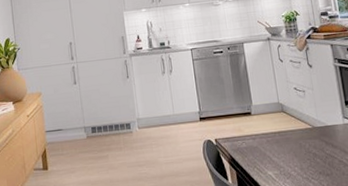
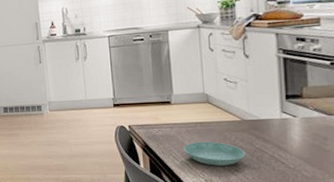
saucer: none [265,150,319,175] -> present [182,141,245,166]

